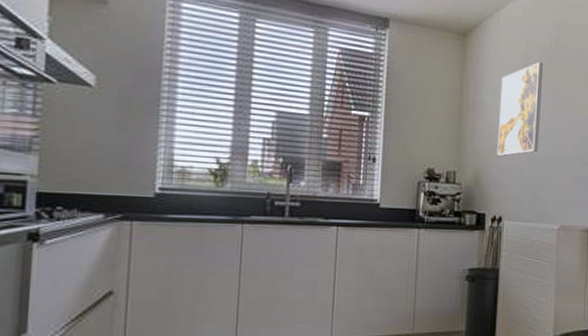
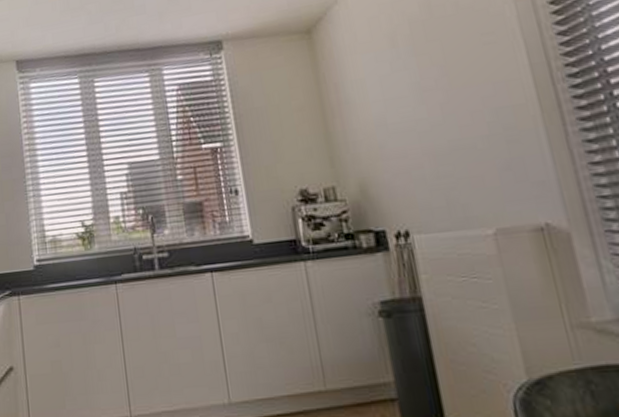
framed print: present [496,62,544,156] -> none [366,34,438,157]

